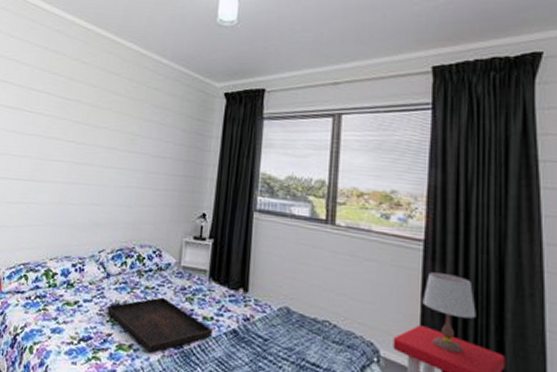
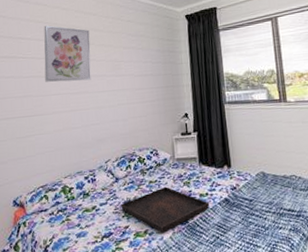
wall art: none [48,79,108,151] -> present [44,25,91,82]

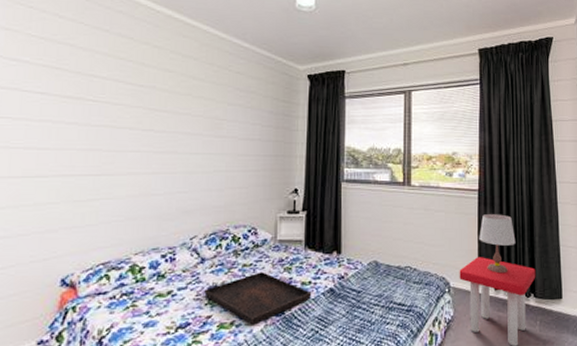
wall art: present [44,25,91,82] -> none [121,64,187,138]

